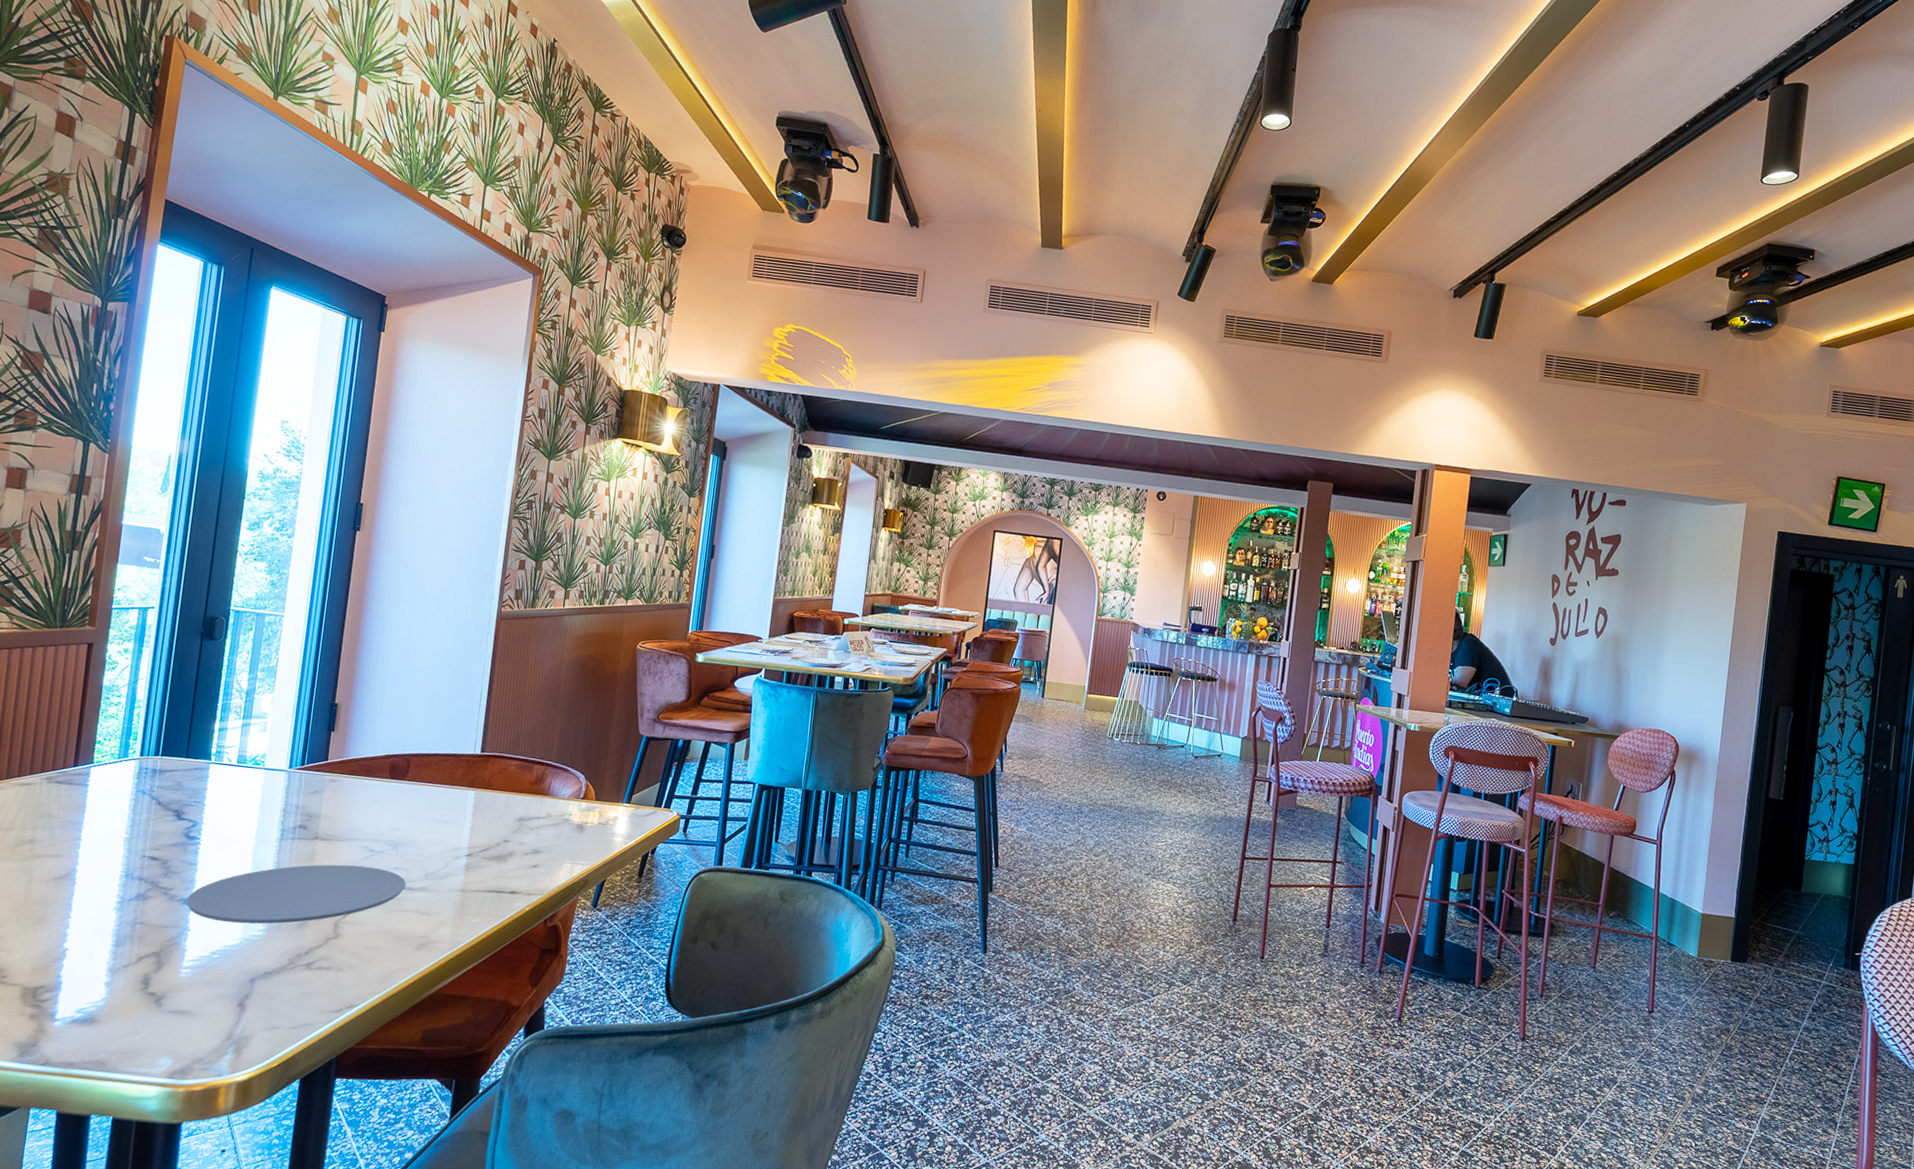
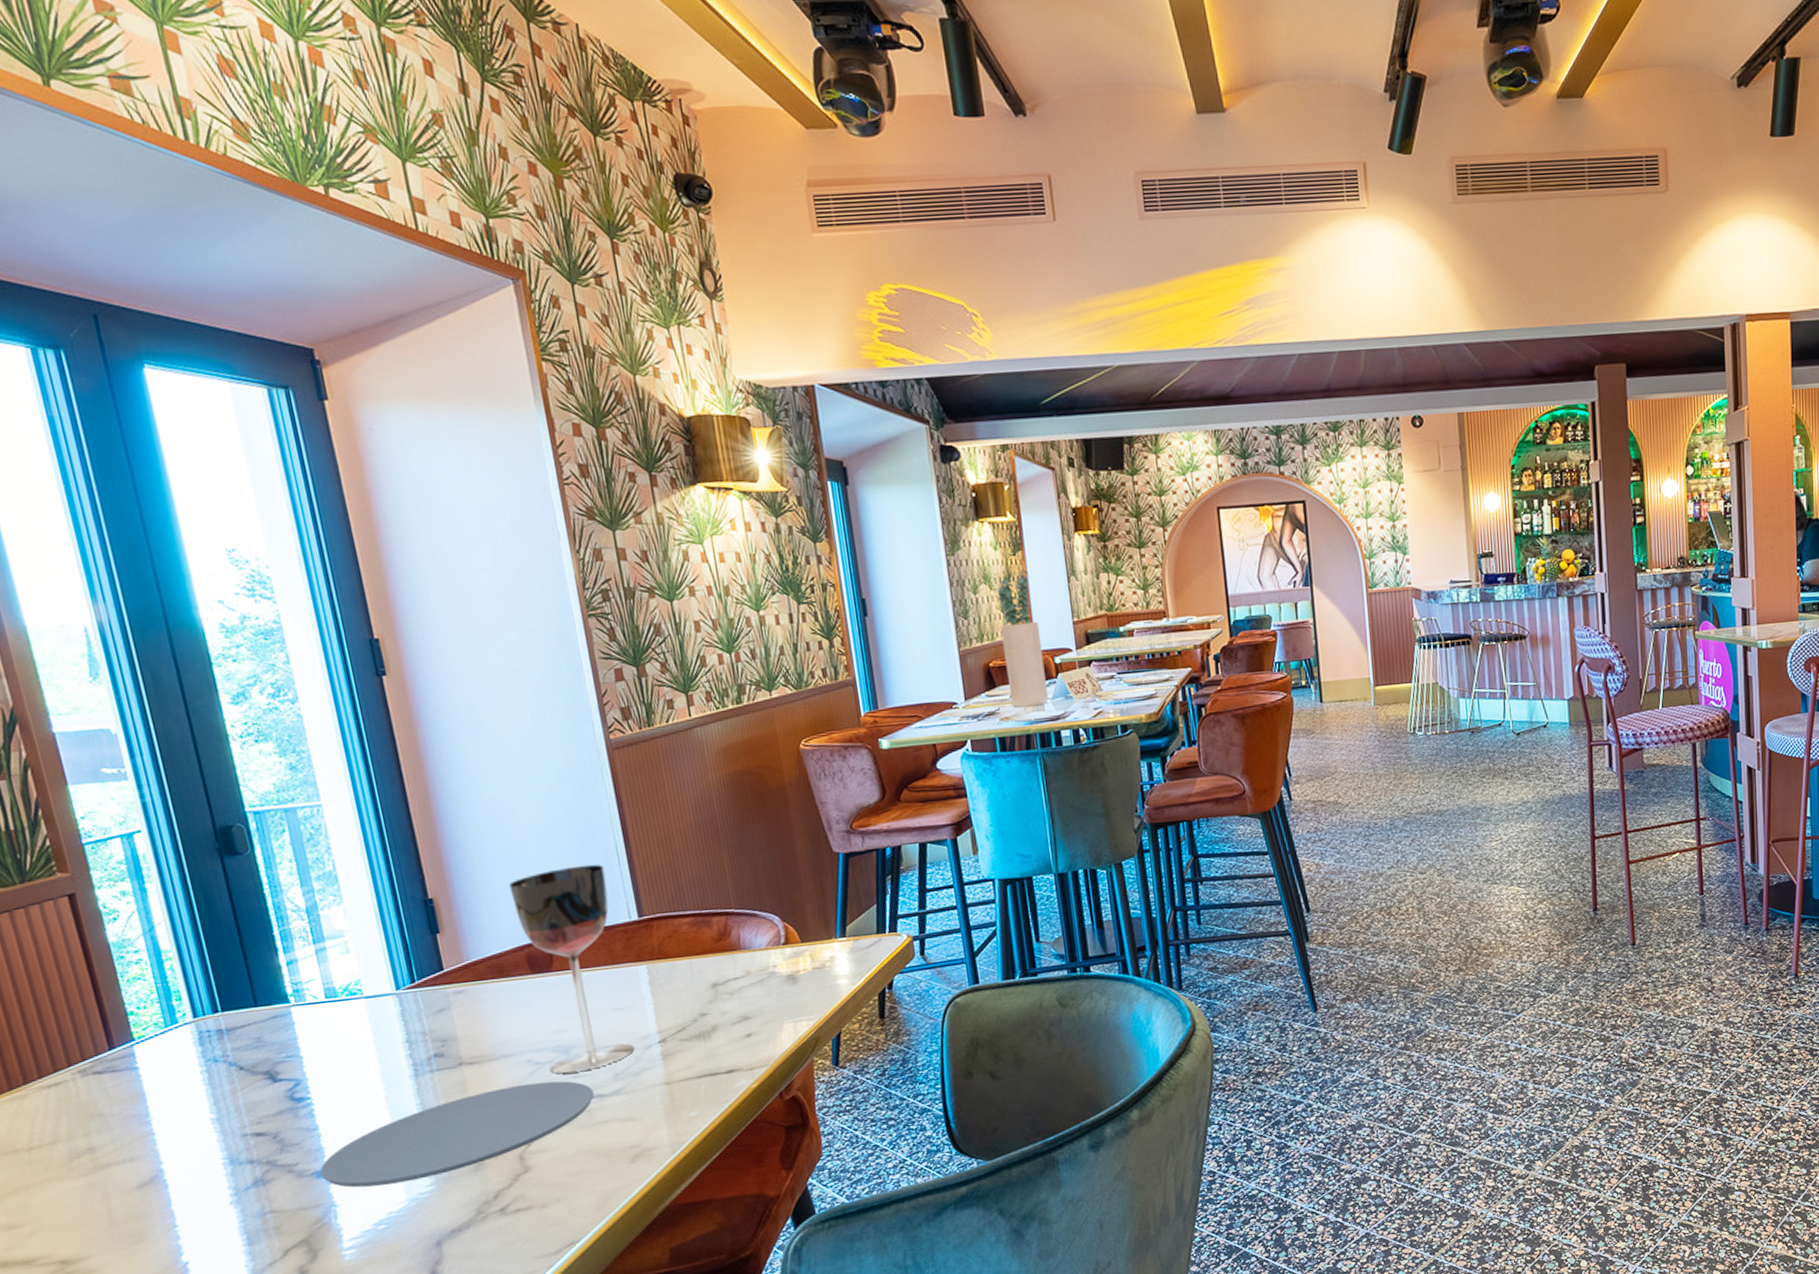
wineglass: none [379,701,468,866] -> present [509,864,635,1074]
vase: none [803,543,840,654] -> present [998,564,1049,708]

